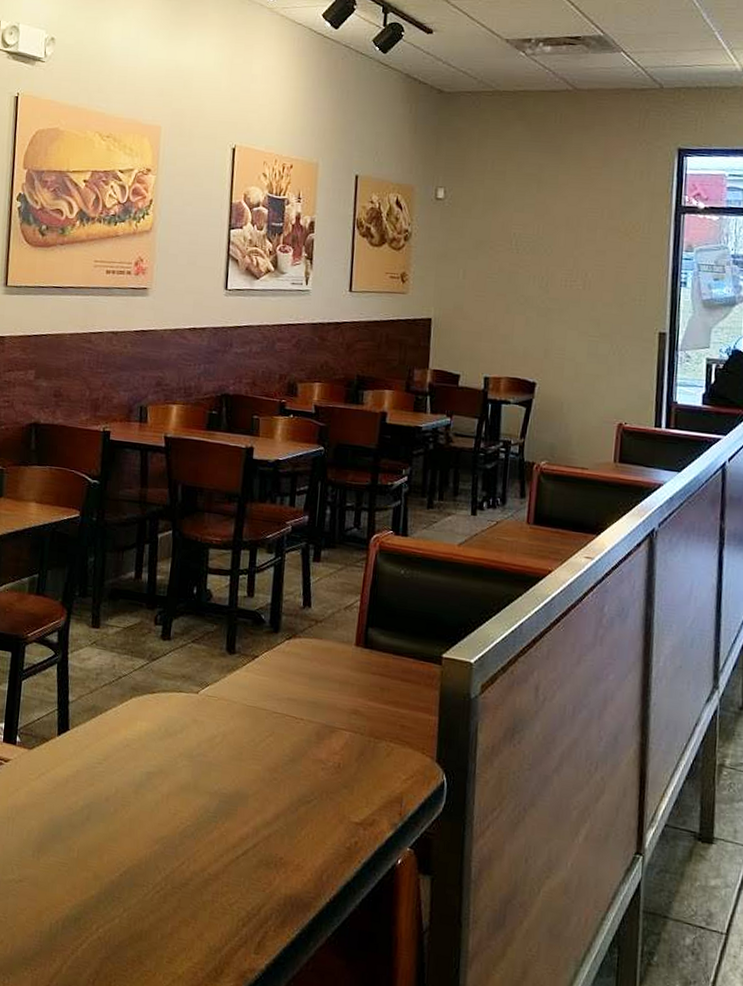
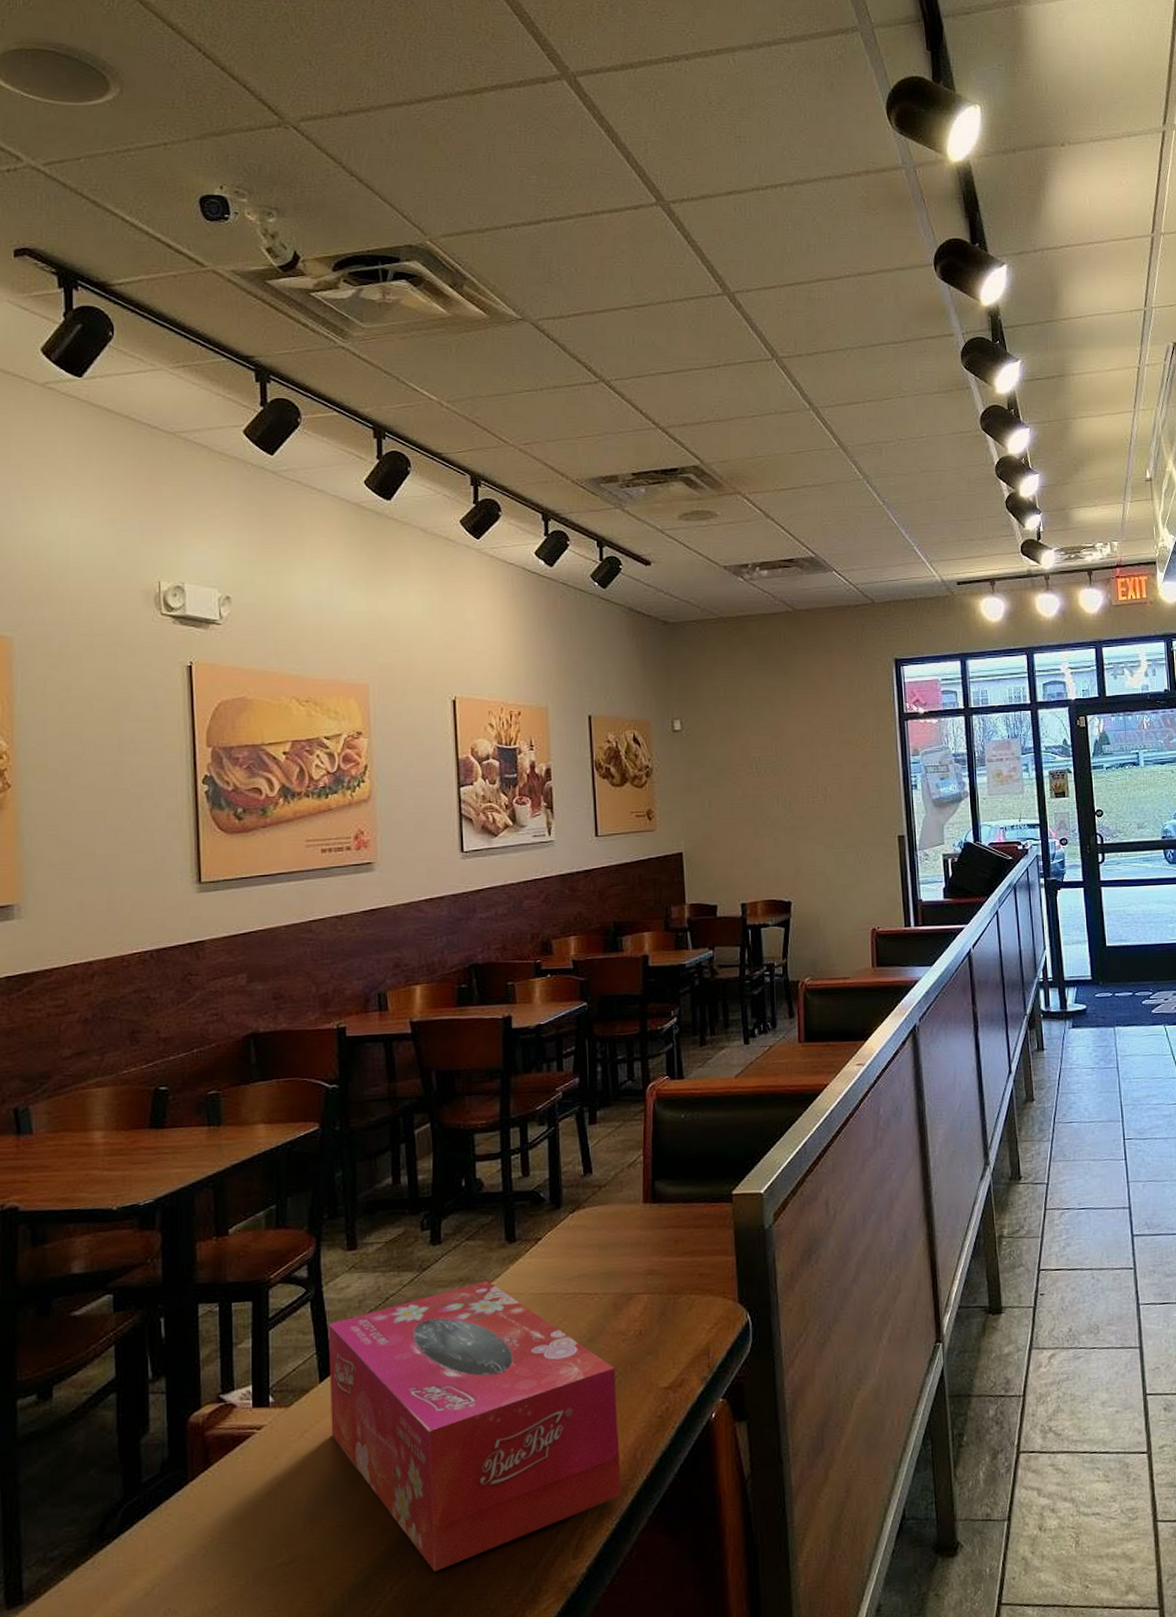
tissue box: none [62,682,312,927] -> present [328,1280,621,1573]

